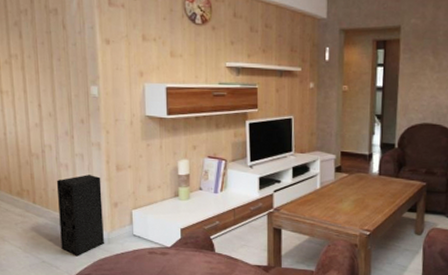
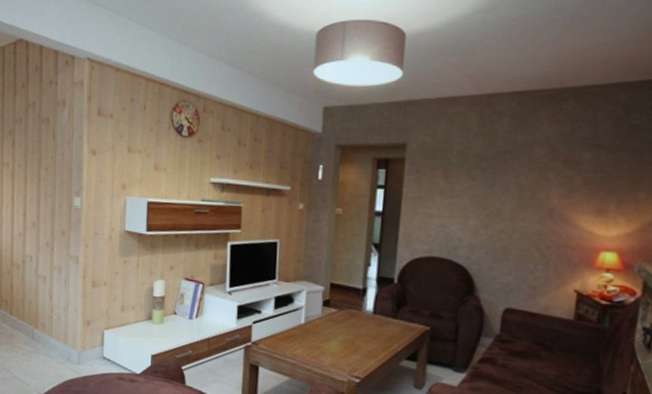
speaker: present [56,175,105,257] -> none [32,289,76,375]

